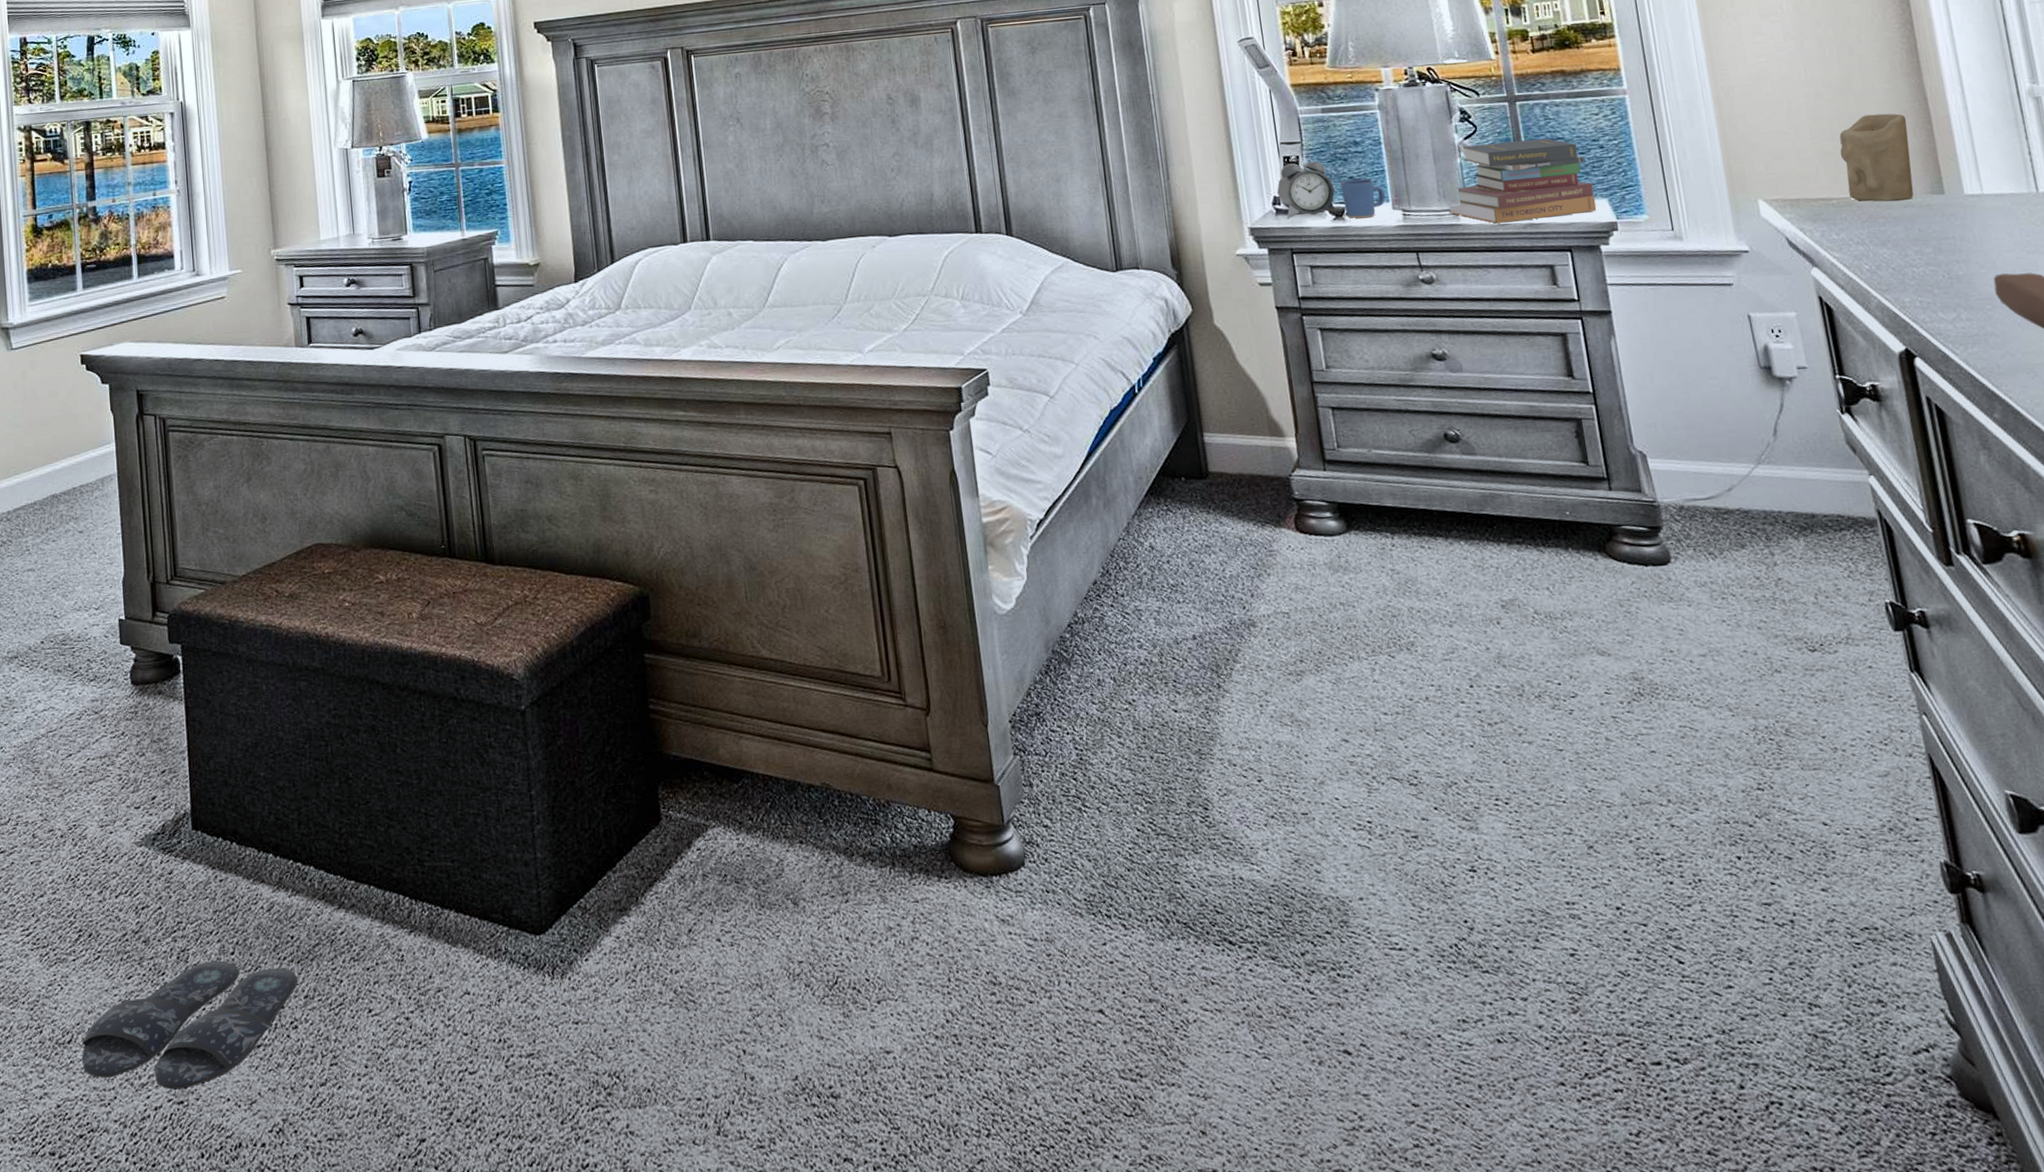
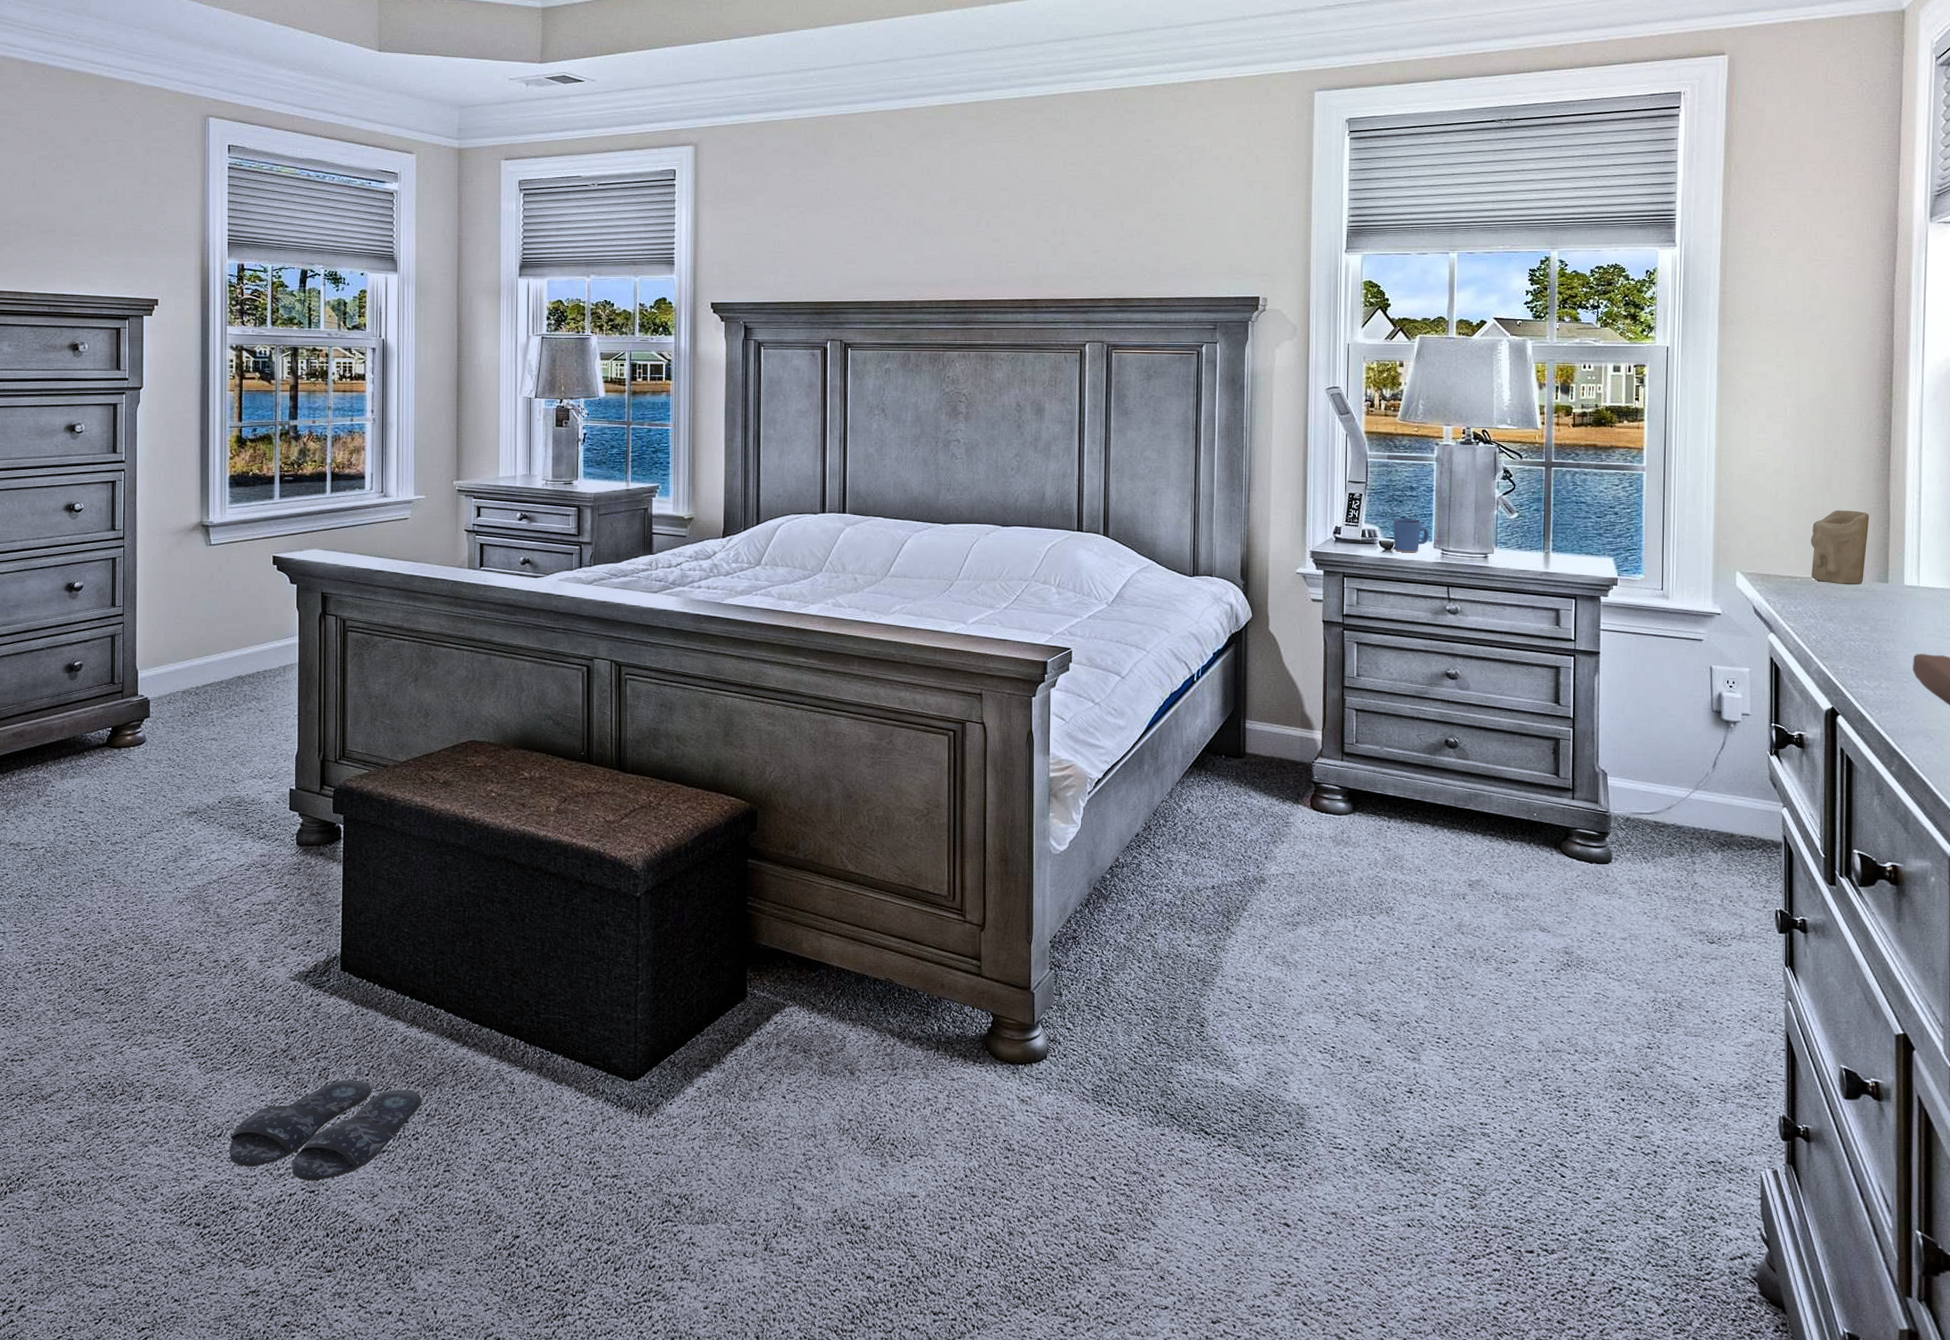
alarm clock: present [1277,161,1337,218] -> none [1339,500,1388,546]
books: present [1448,137,1597,224] -> none [1479,500,1604,569]

